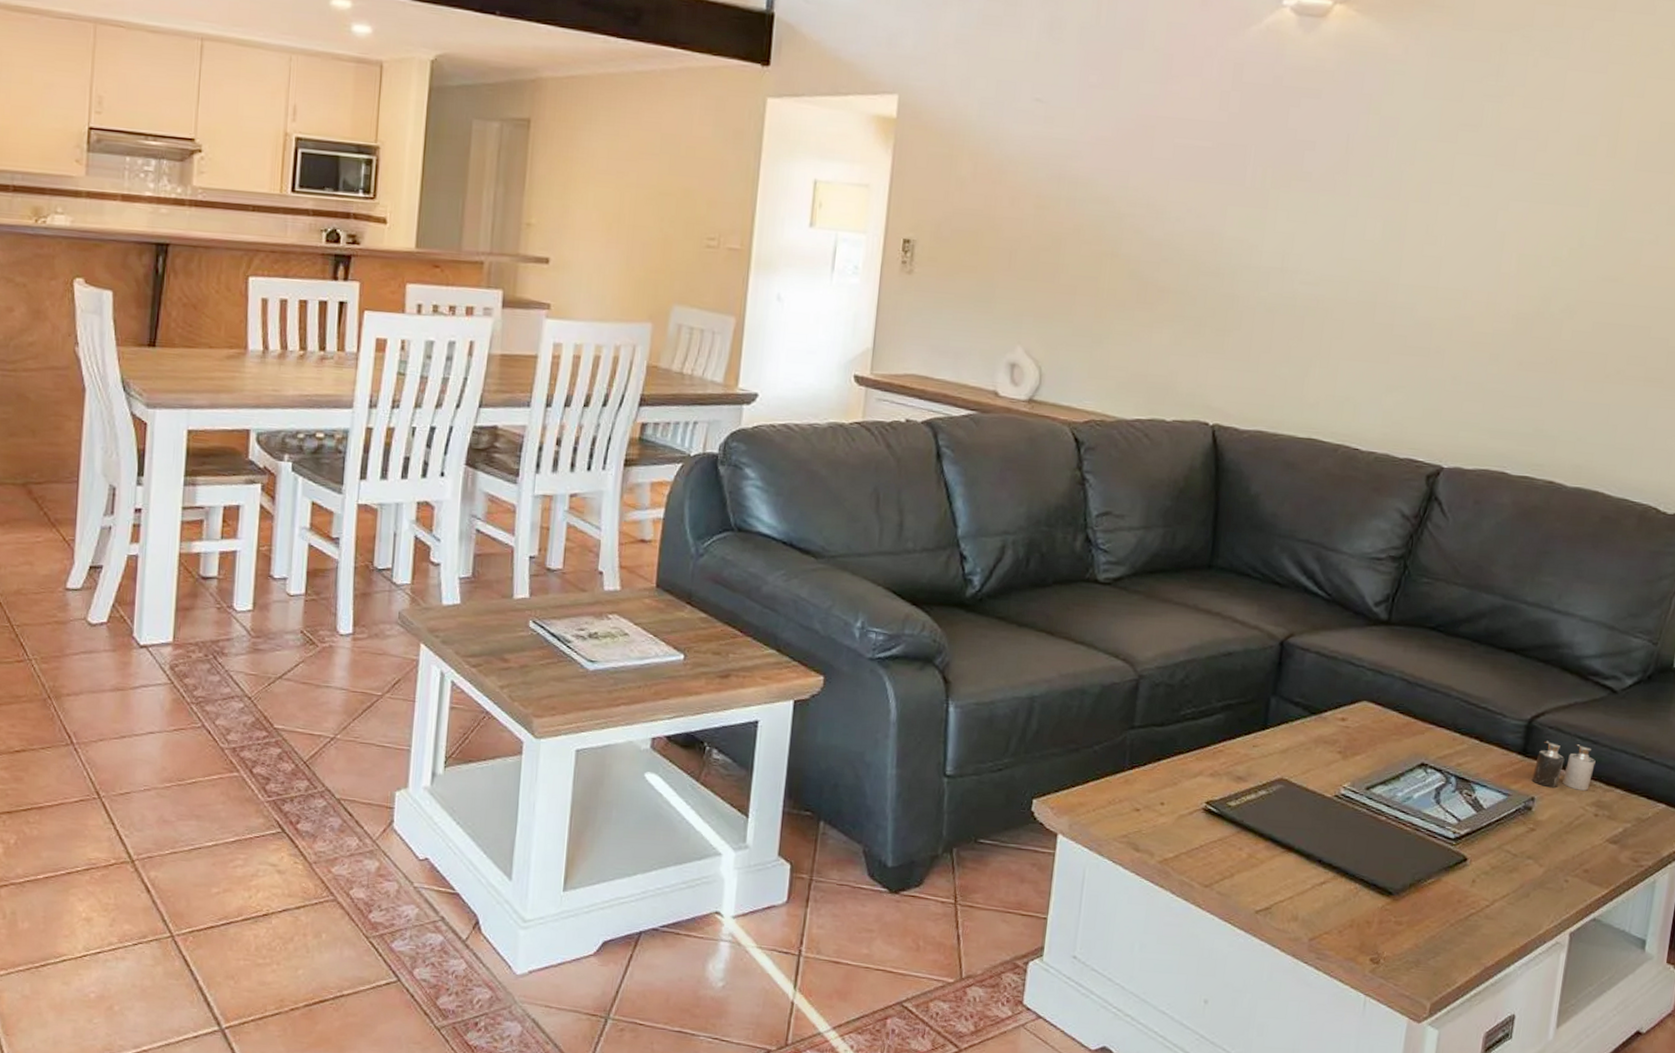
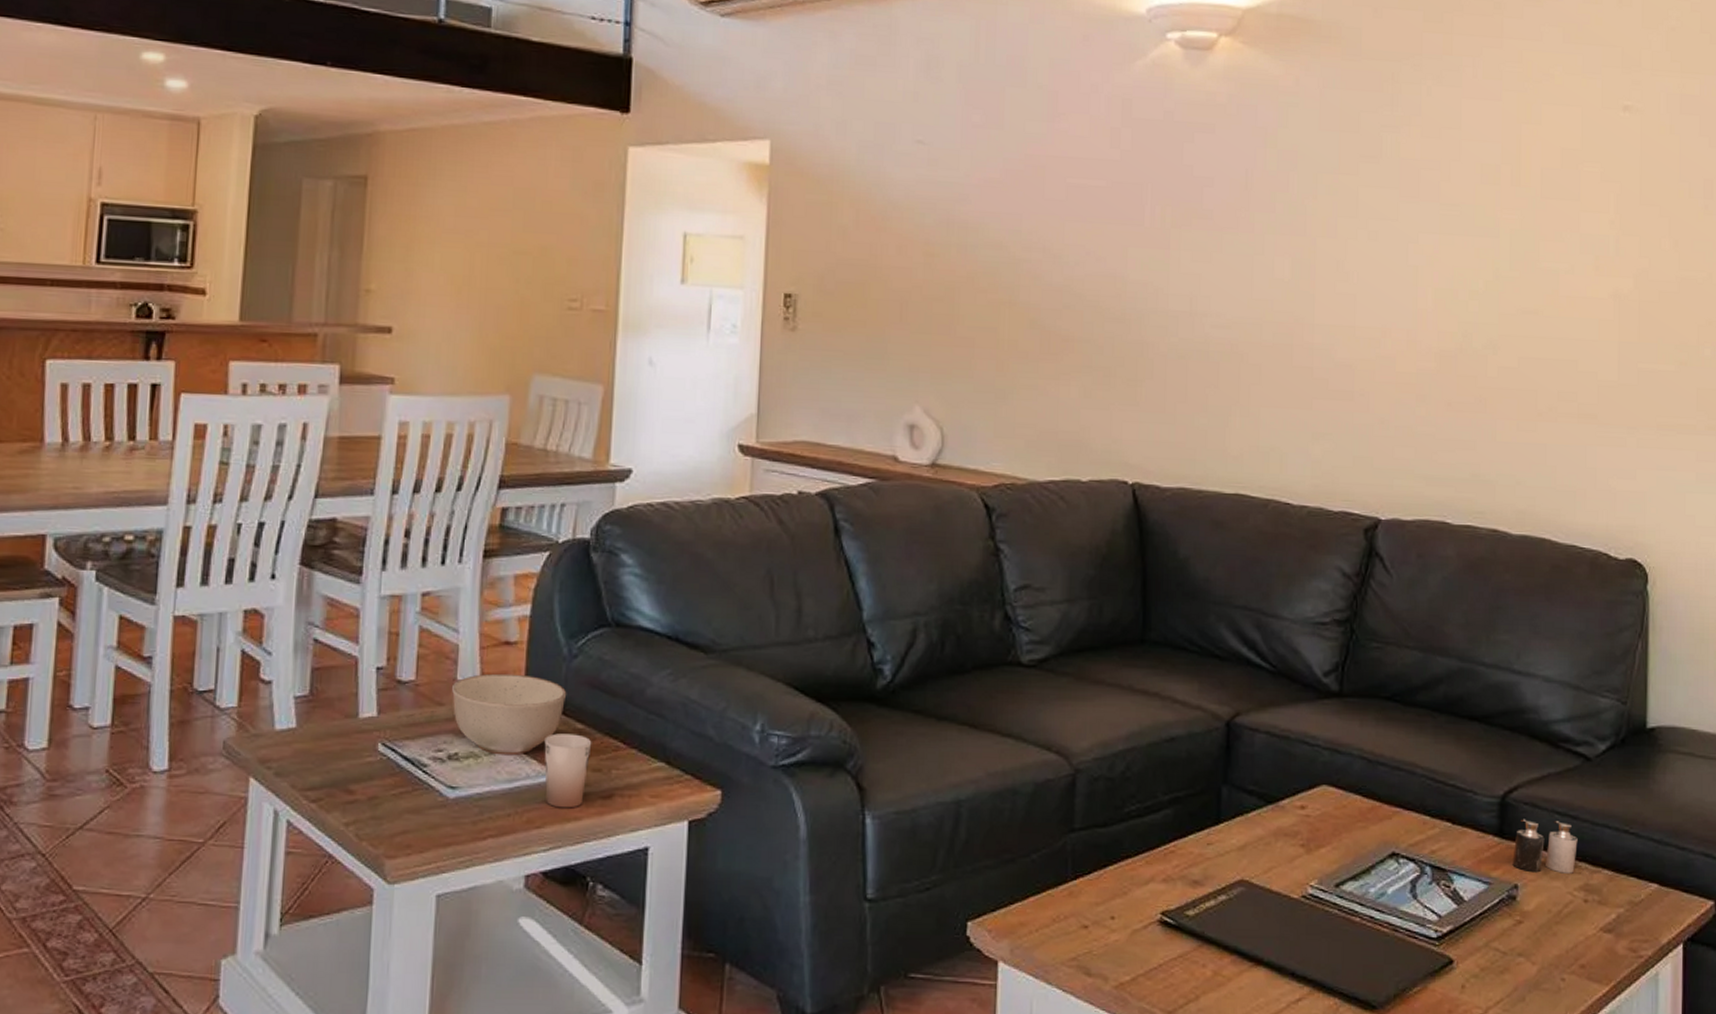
bowl: none [593,566,693,638] -> present [451,673,567,756]
cup: none [671,620,713,685] -> present [544,733,592,808]

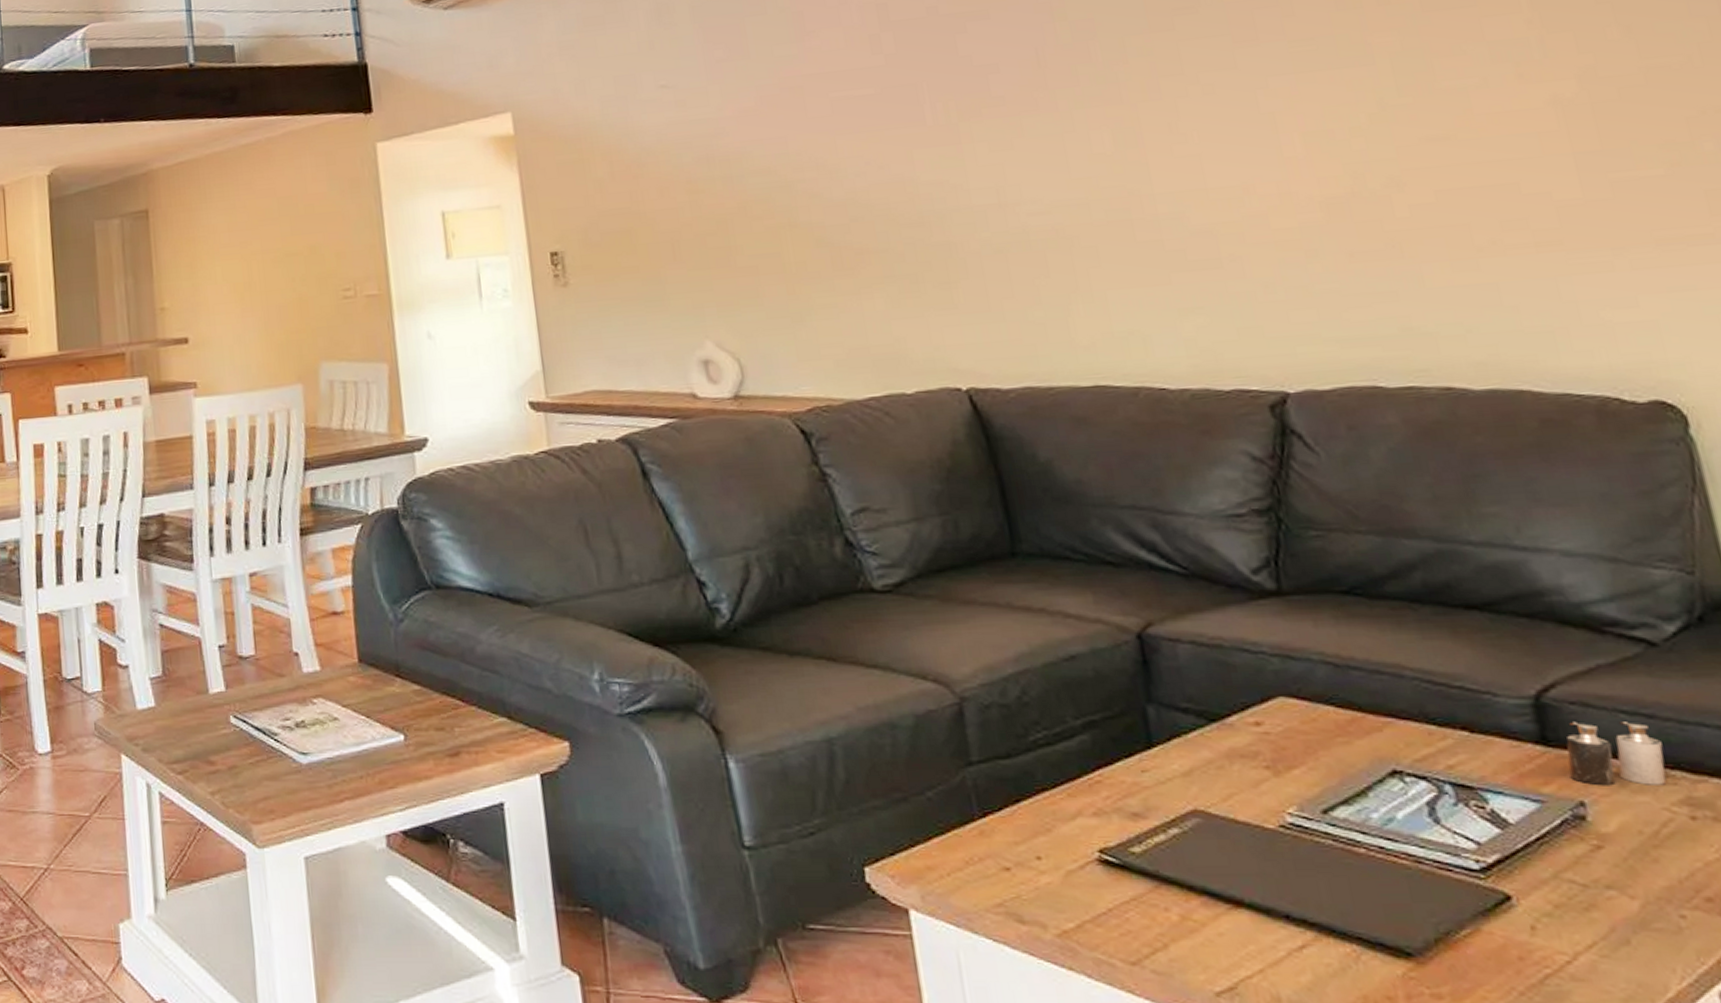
bowl: present [451,673,567,756] -> none [289,641,399,720]
cup: present [544,733,592,808] -> none [384,695,431,768]

